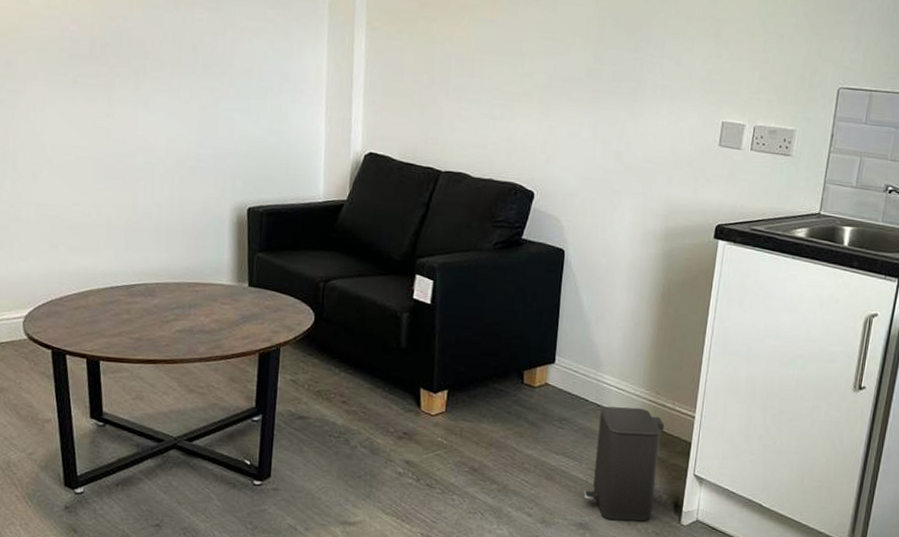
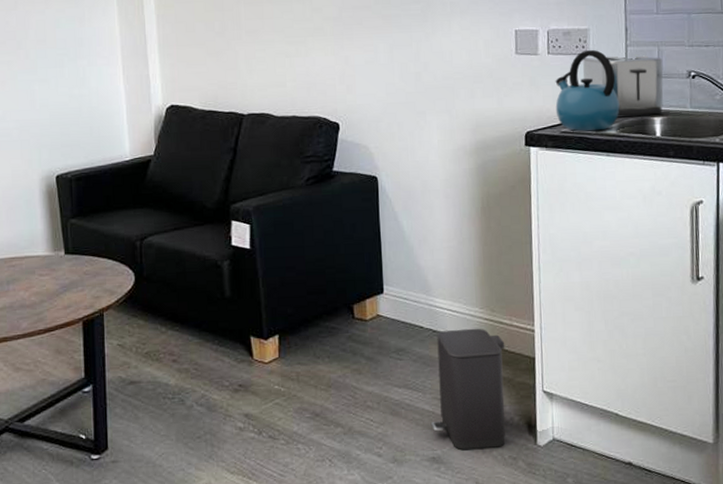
kettle: none [749,151,814,233] -> present [555,49,620,132]
toaster: none [781,158,863,225] -> present [582,54,664,116]

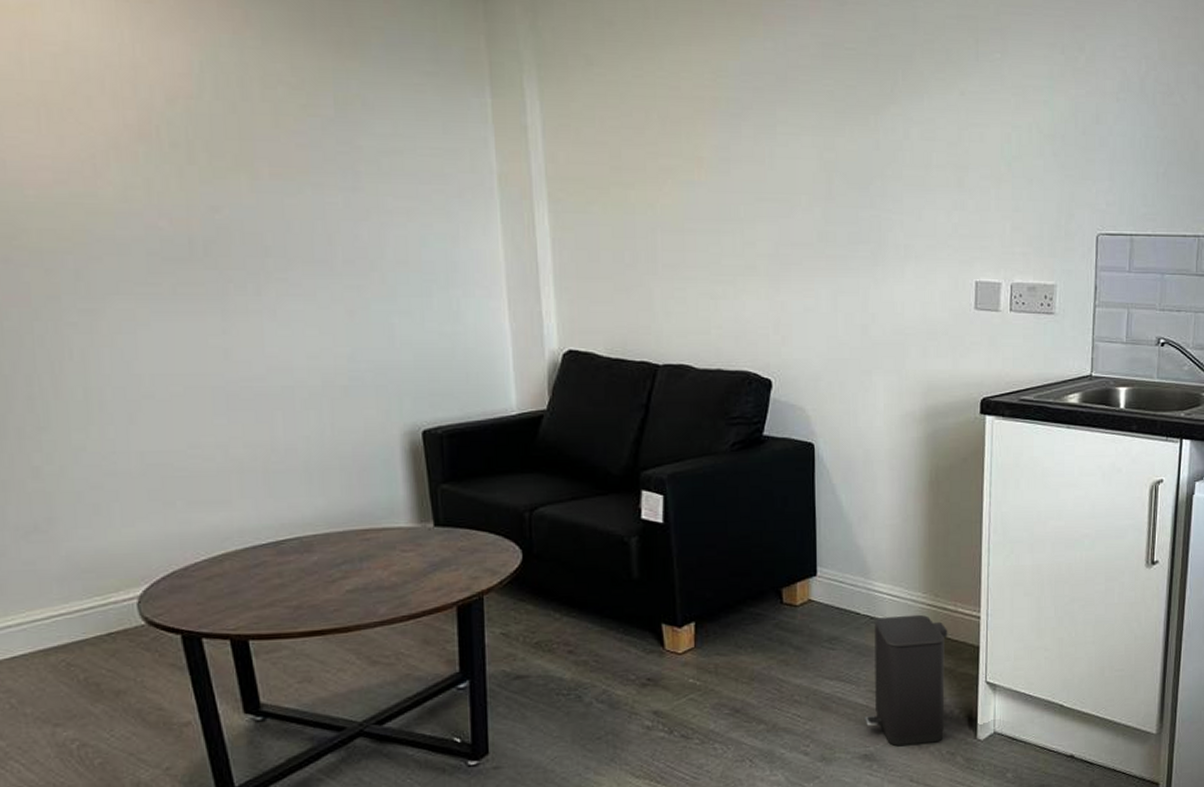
kettle: present [555,49,620,132] -> none [1015,308,1084,400]
toaster: present [582,54,664,116] -> none [1046,316,1132,385]

